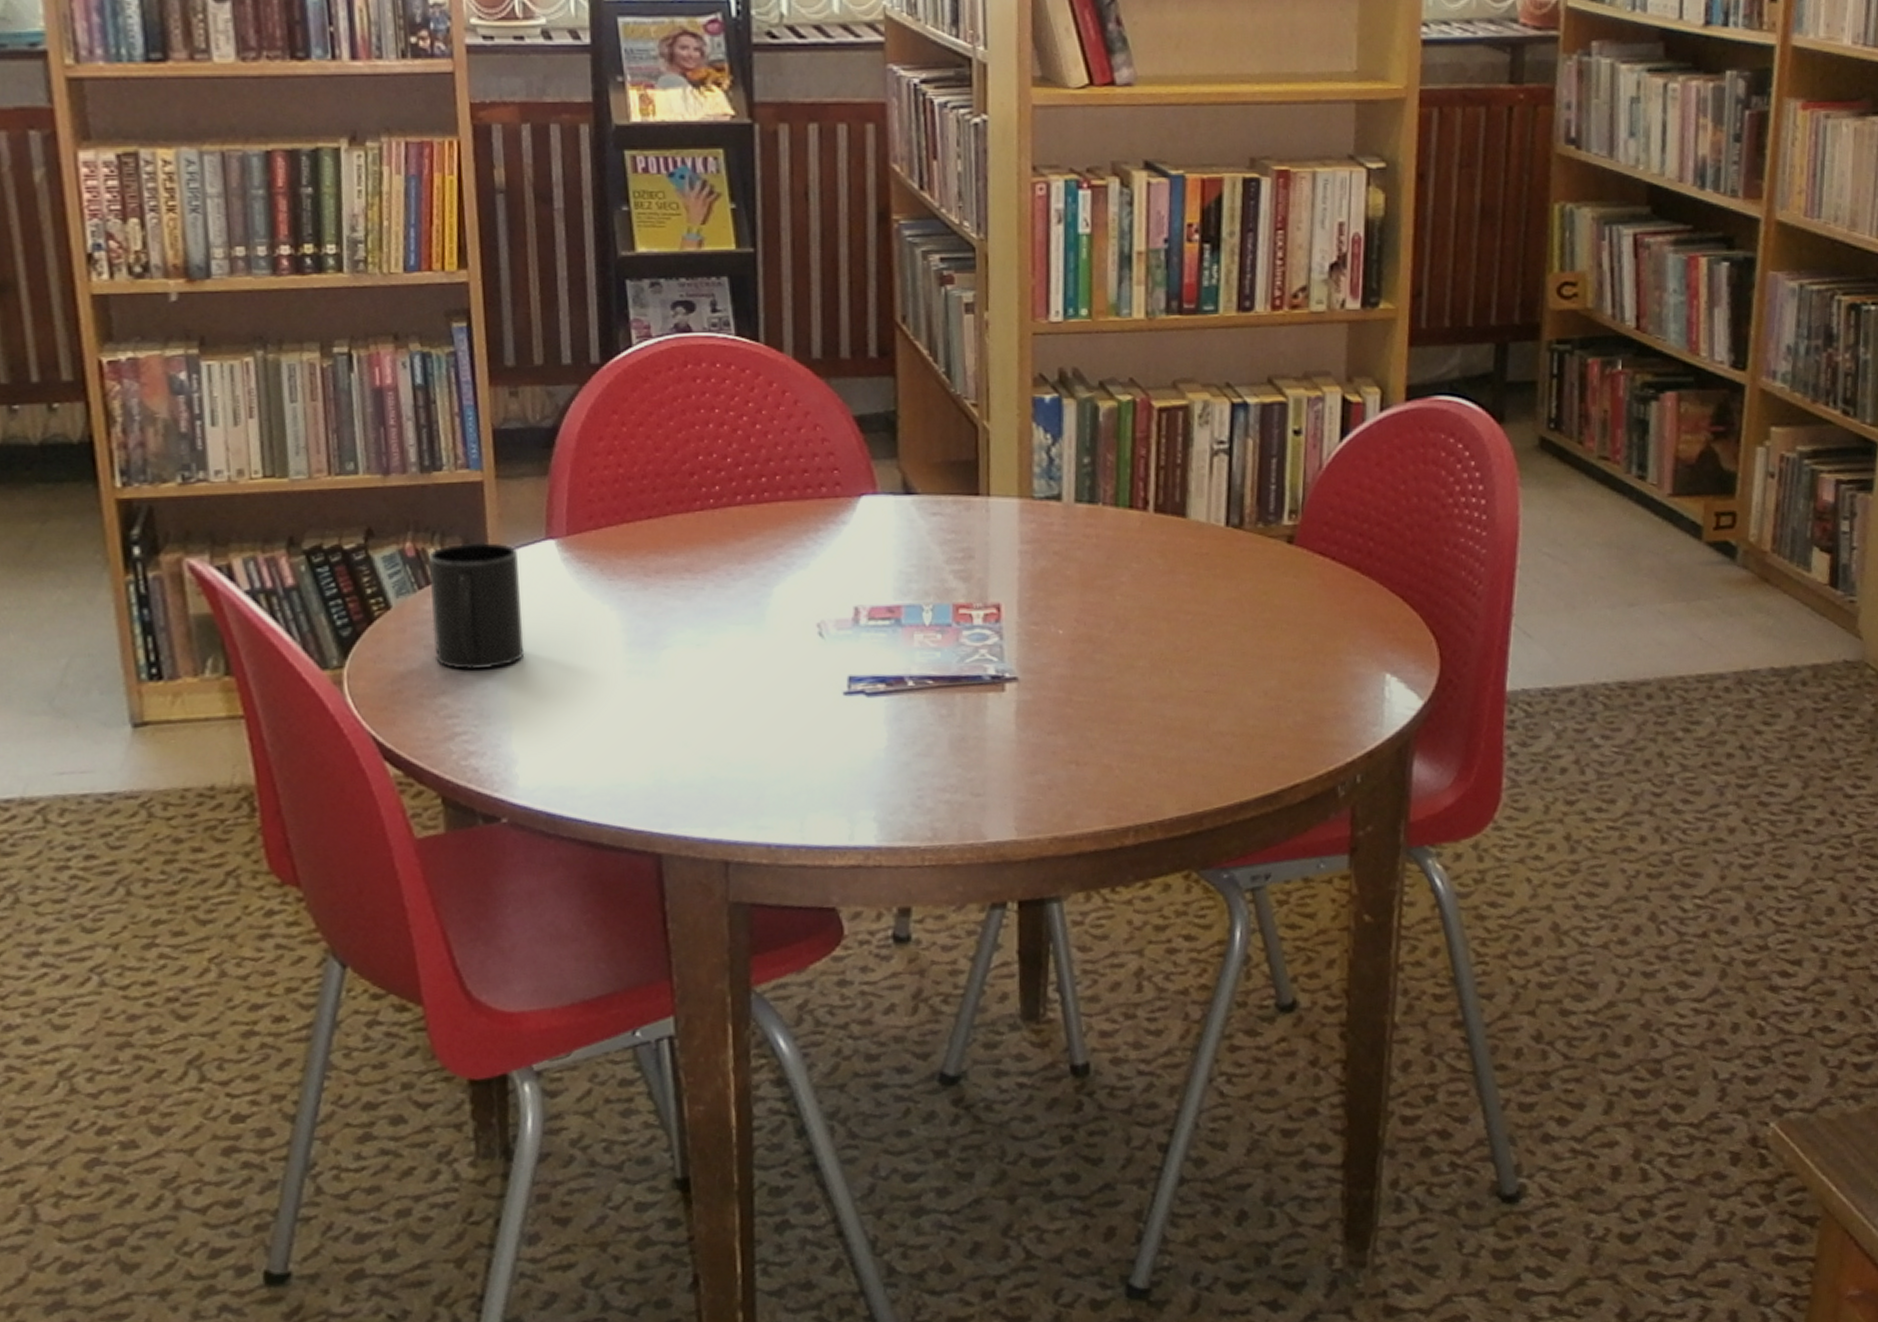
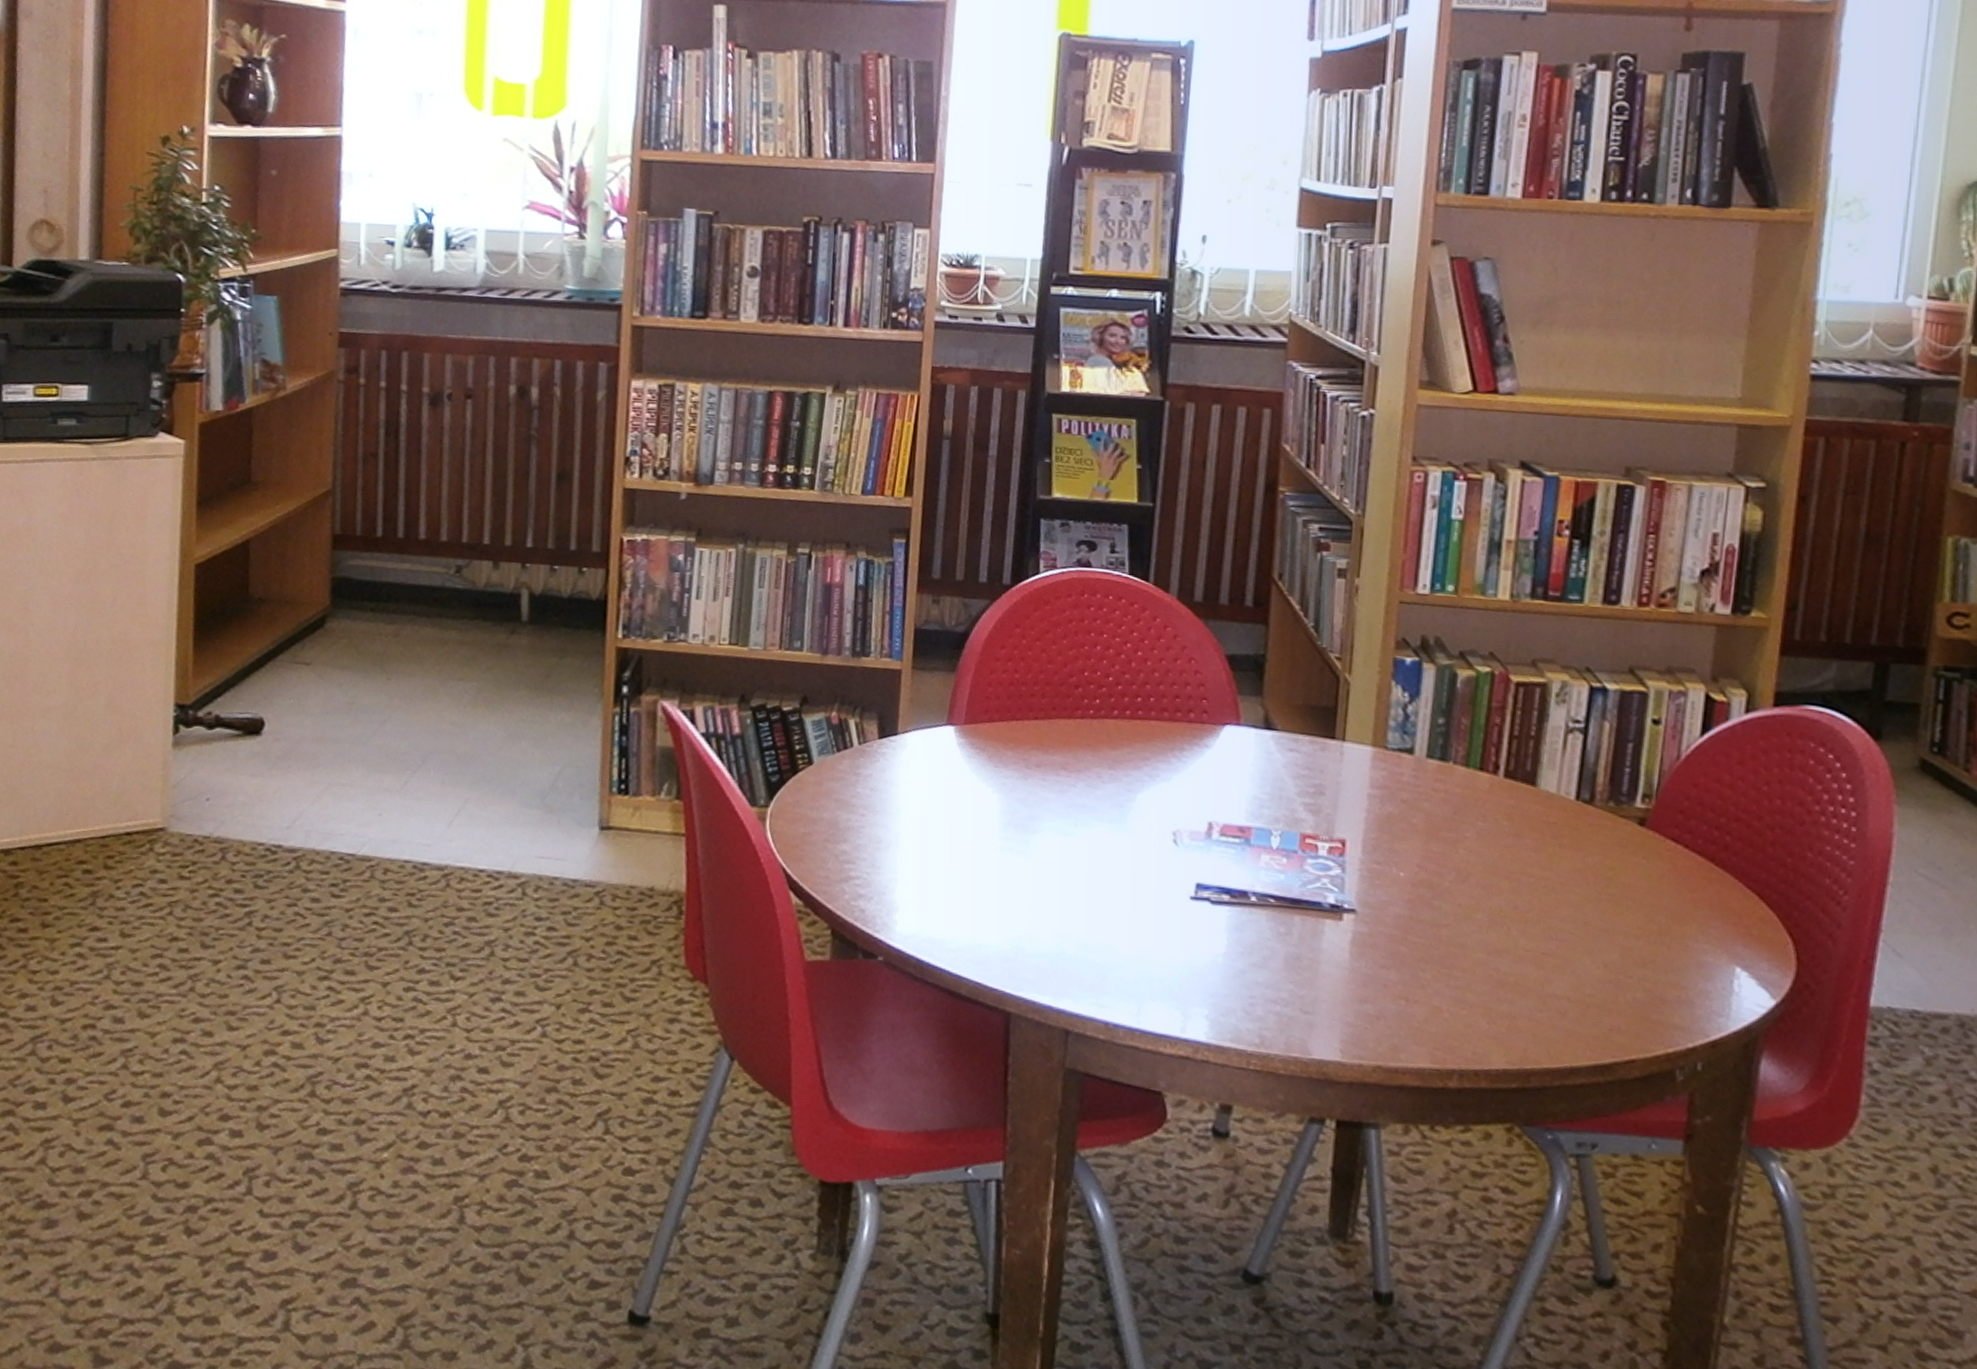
mug: present [428,541,525,671] -> none [843,718,923,827]

